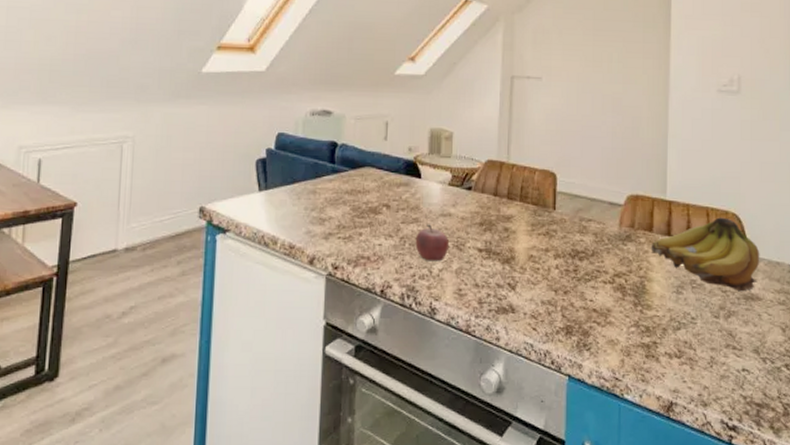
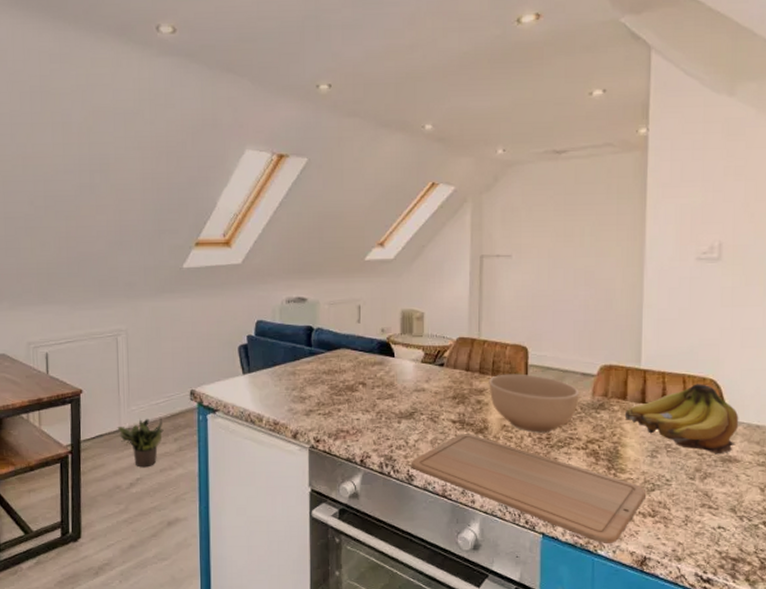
potted plant: none [113,237,166,294] -> present [117,418,164,468]
fruit: present [415,224,450,262] -> none [391,399,424,433]
chopping board: none [435,264,673,388] -> present [412,434,647,544]
bowl: none [517,200,607,265] -> present [489,373,579,433]

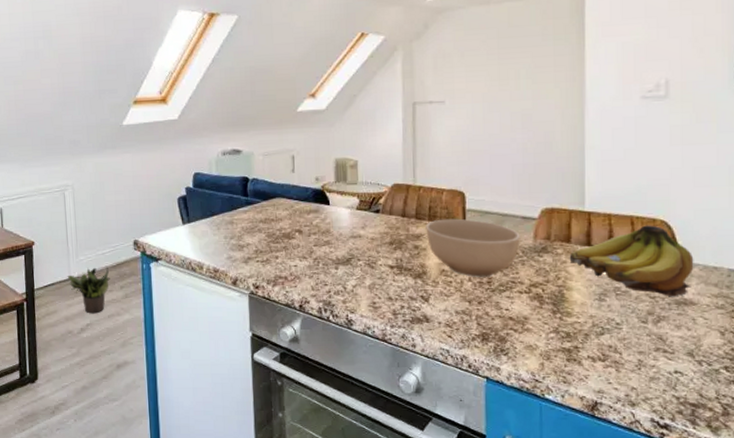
chopping board: present [412,434,647,544] -> none [350,279,596,389]

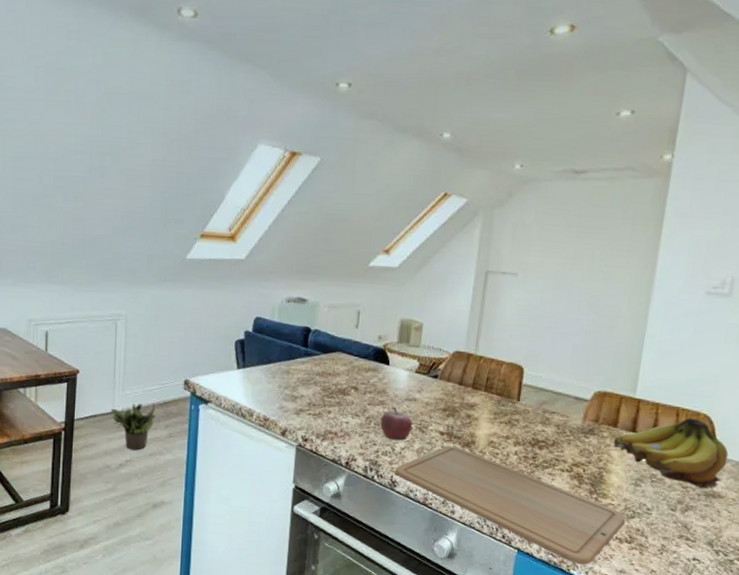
fruit: none [328,246,362,279] -> present [380,407,413,441]
chopping board: none [350,279,596,389] -> present [396,446,626,565]
bowl: present [426,218,520,277] -> none [480,391,571,452]

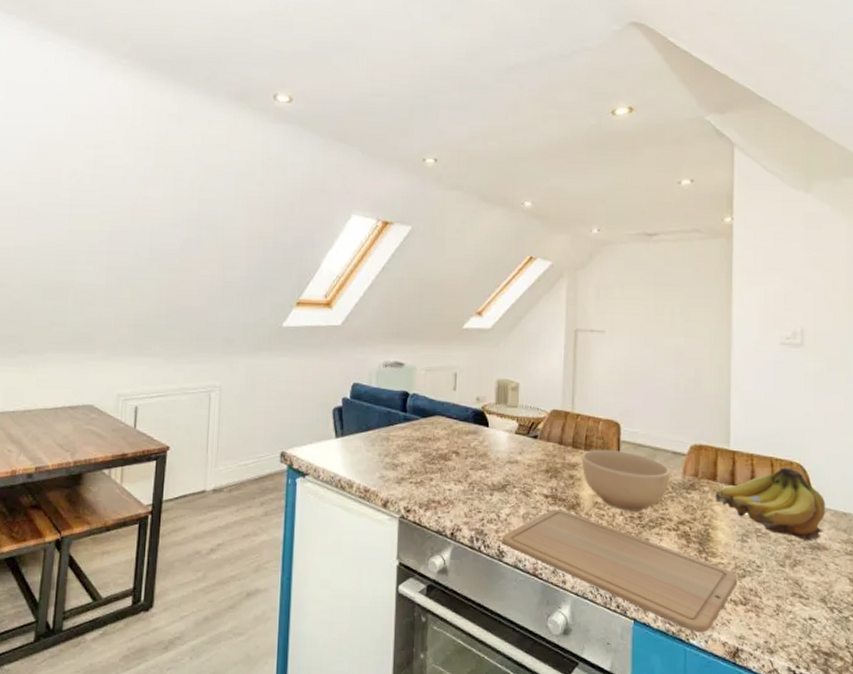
potted plant: present [110,402,156,451] -> none [202,479,250,532]
fruit: present [380,407,413,441] -> none [483,471,517,507]
bowl: none [480,391,571,452] -> present [581,449,670,512]

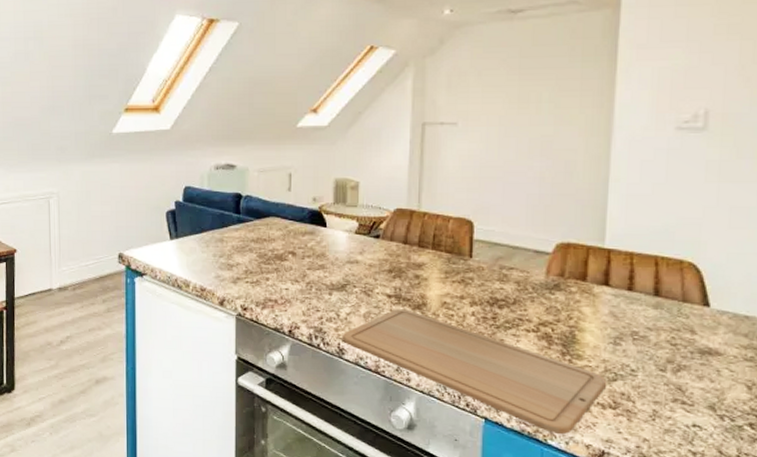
bowl: present [581,449,670,512] -> none [428,248,531,312]
fruit: present [715,467,826,540] -> none [583,267,723,345]

